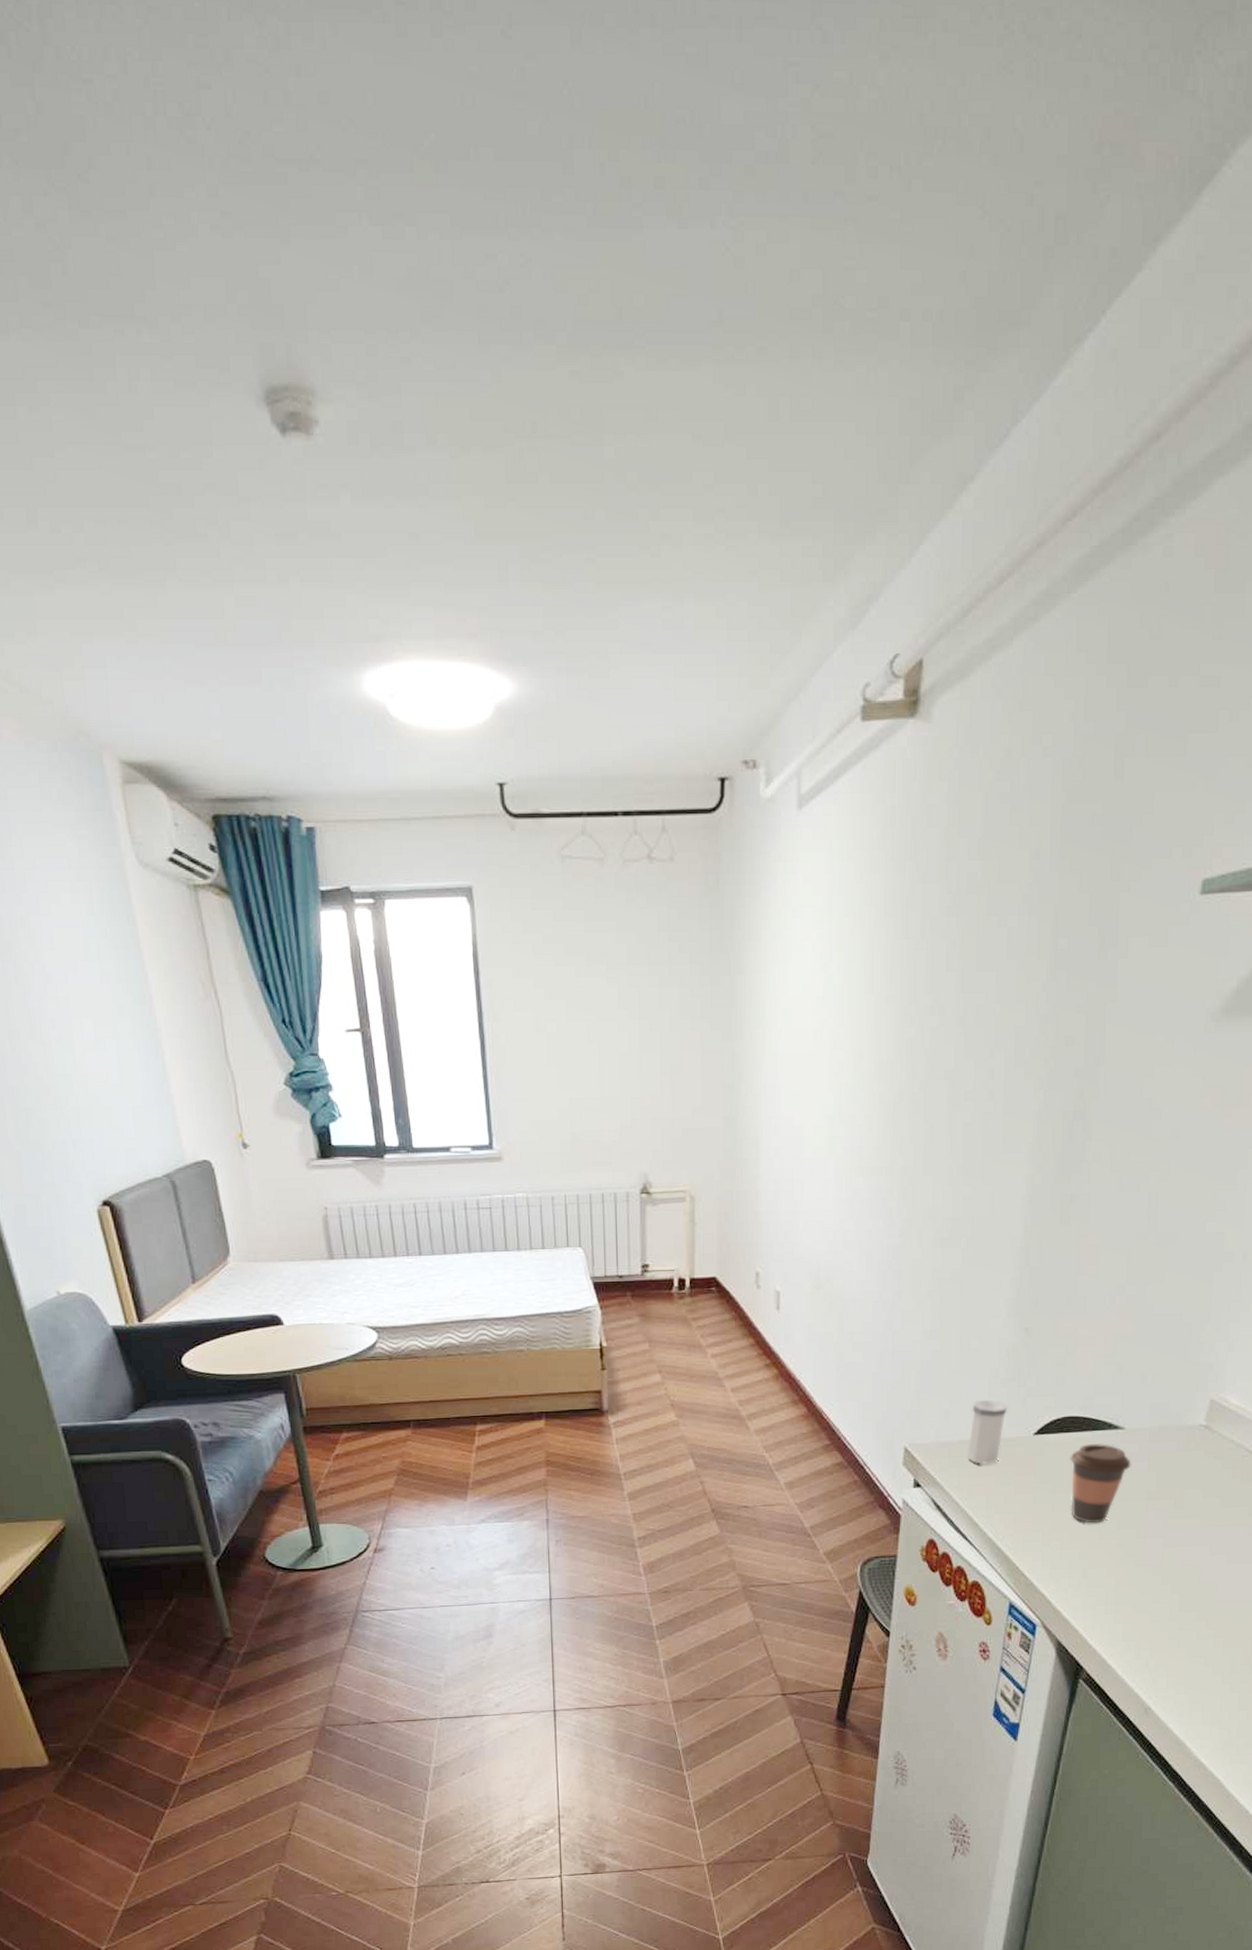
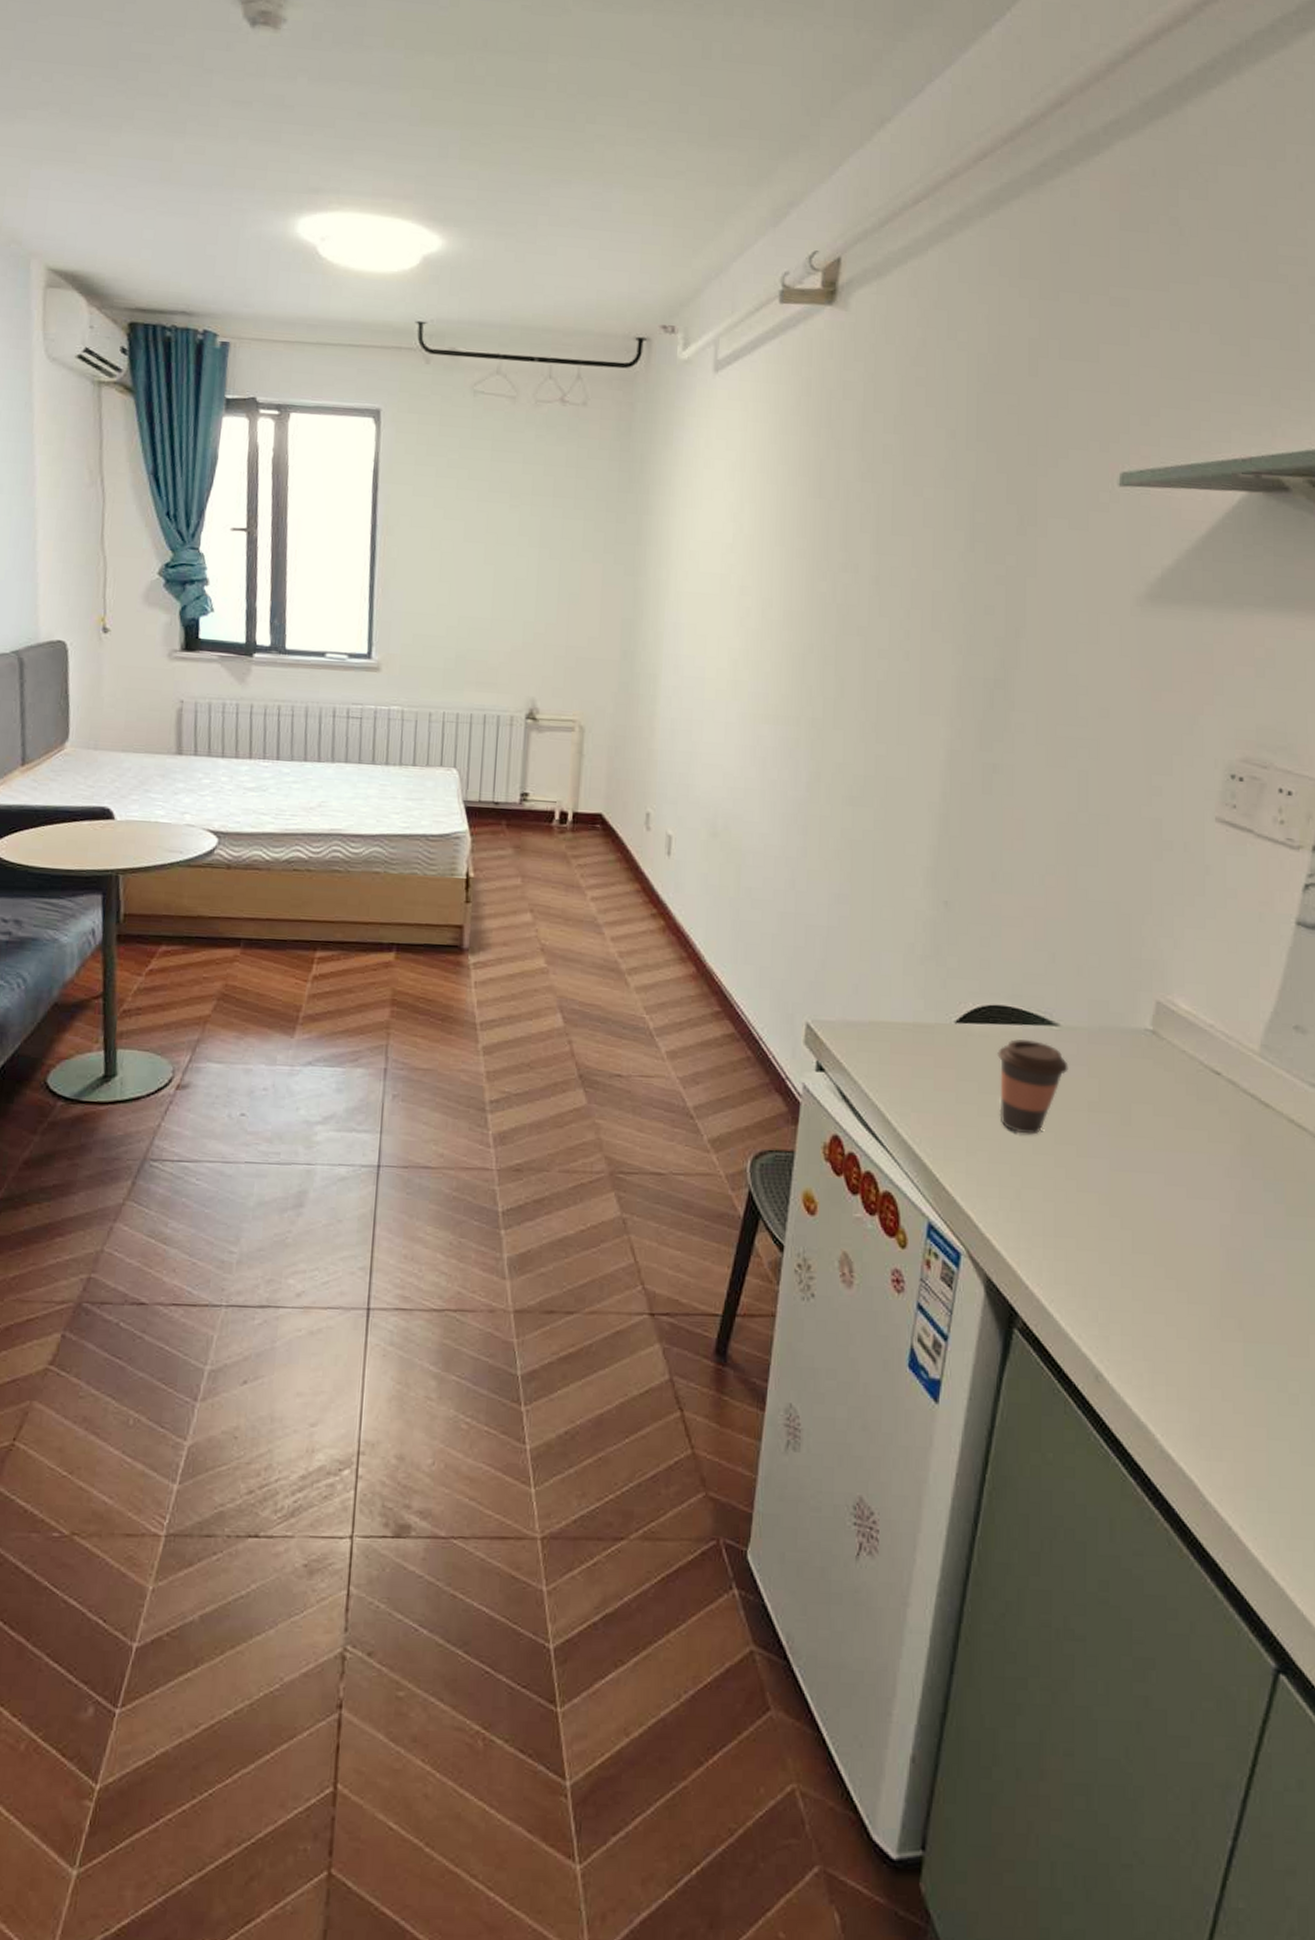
salt shaker: present [968,1400,1008,1464] -> none [879,977,926,1052]

